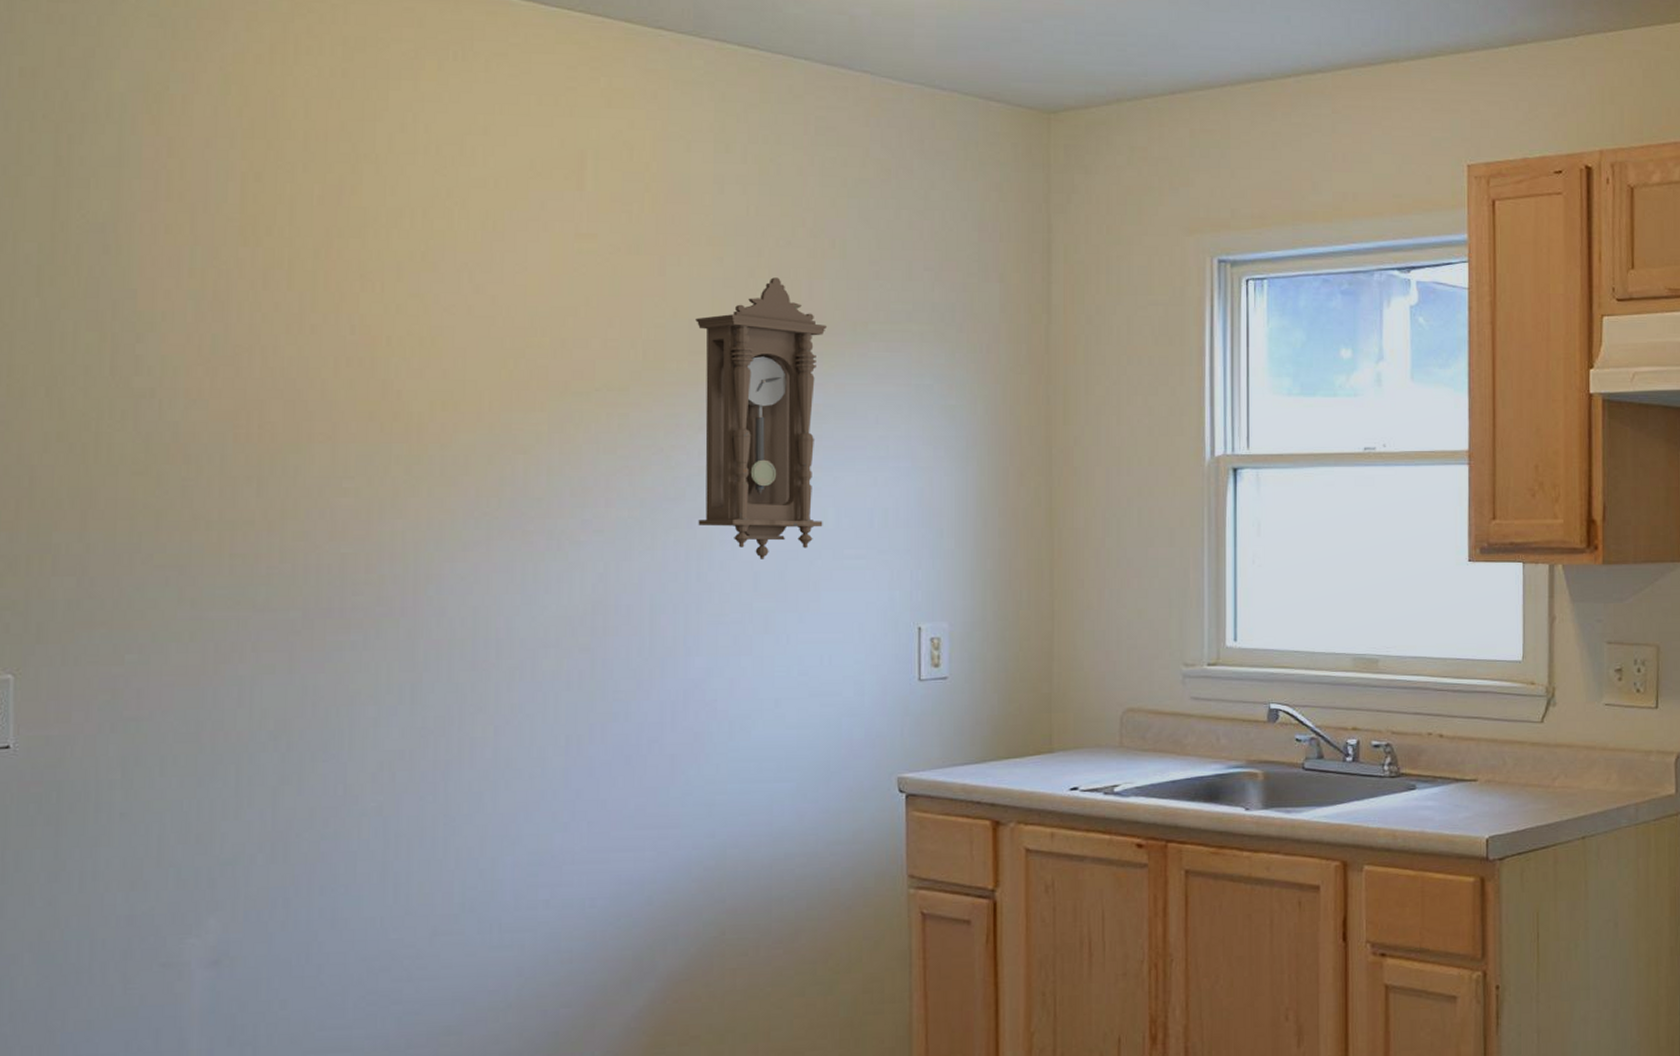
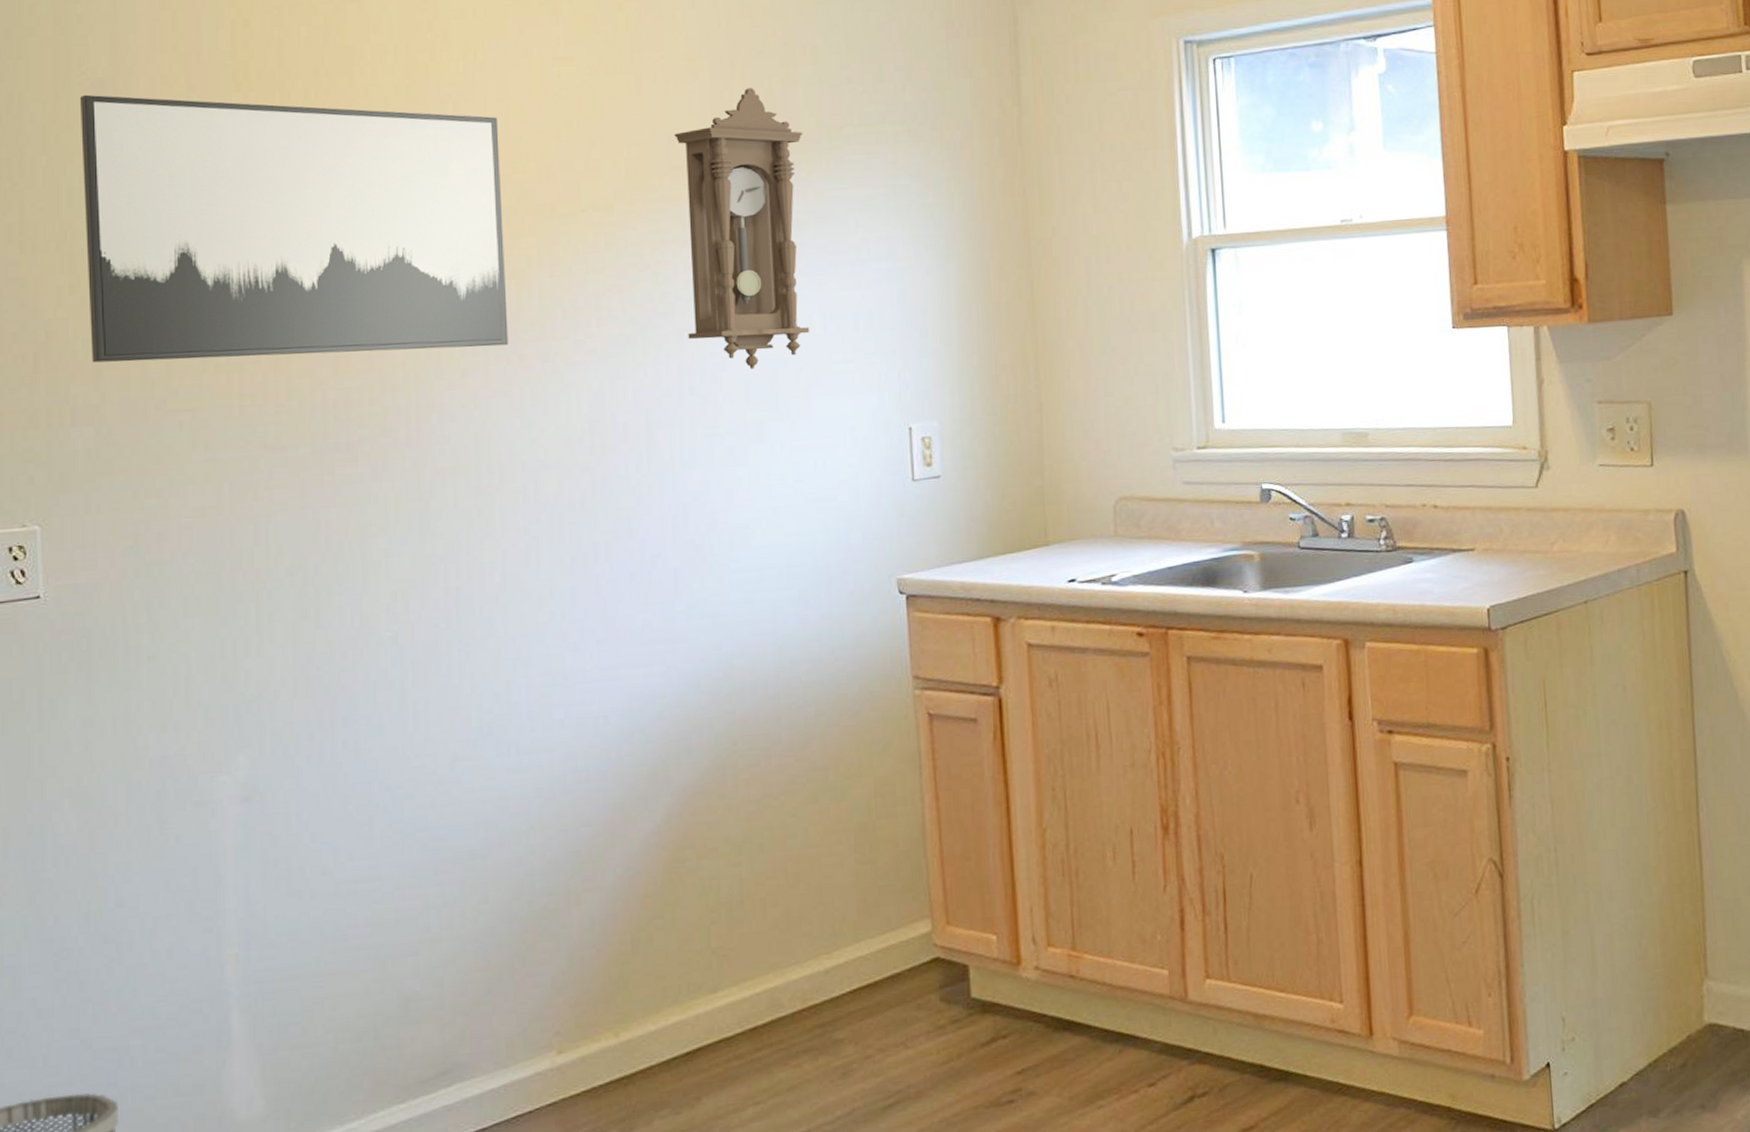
wall art: none [76,238,515,521] -> present [79,94,509,363]

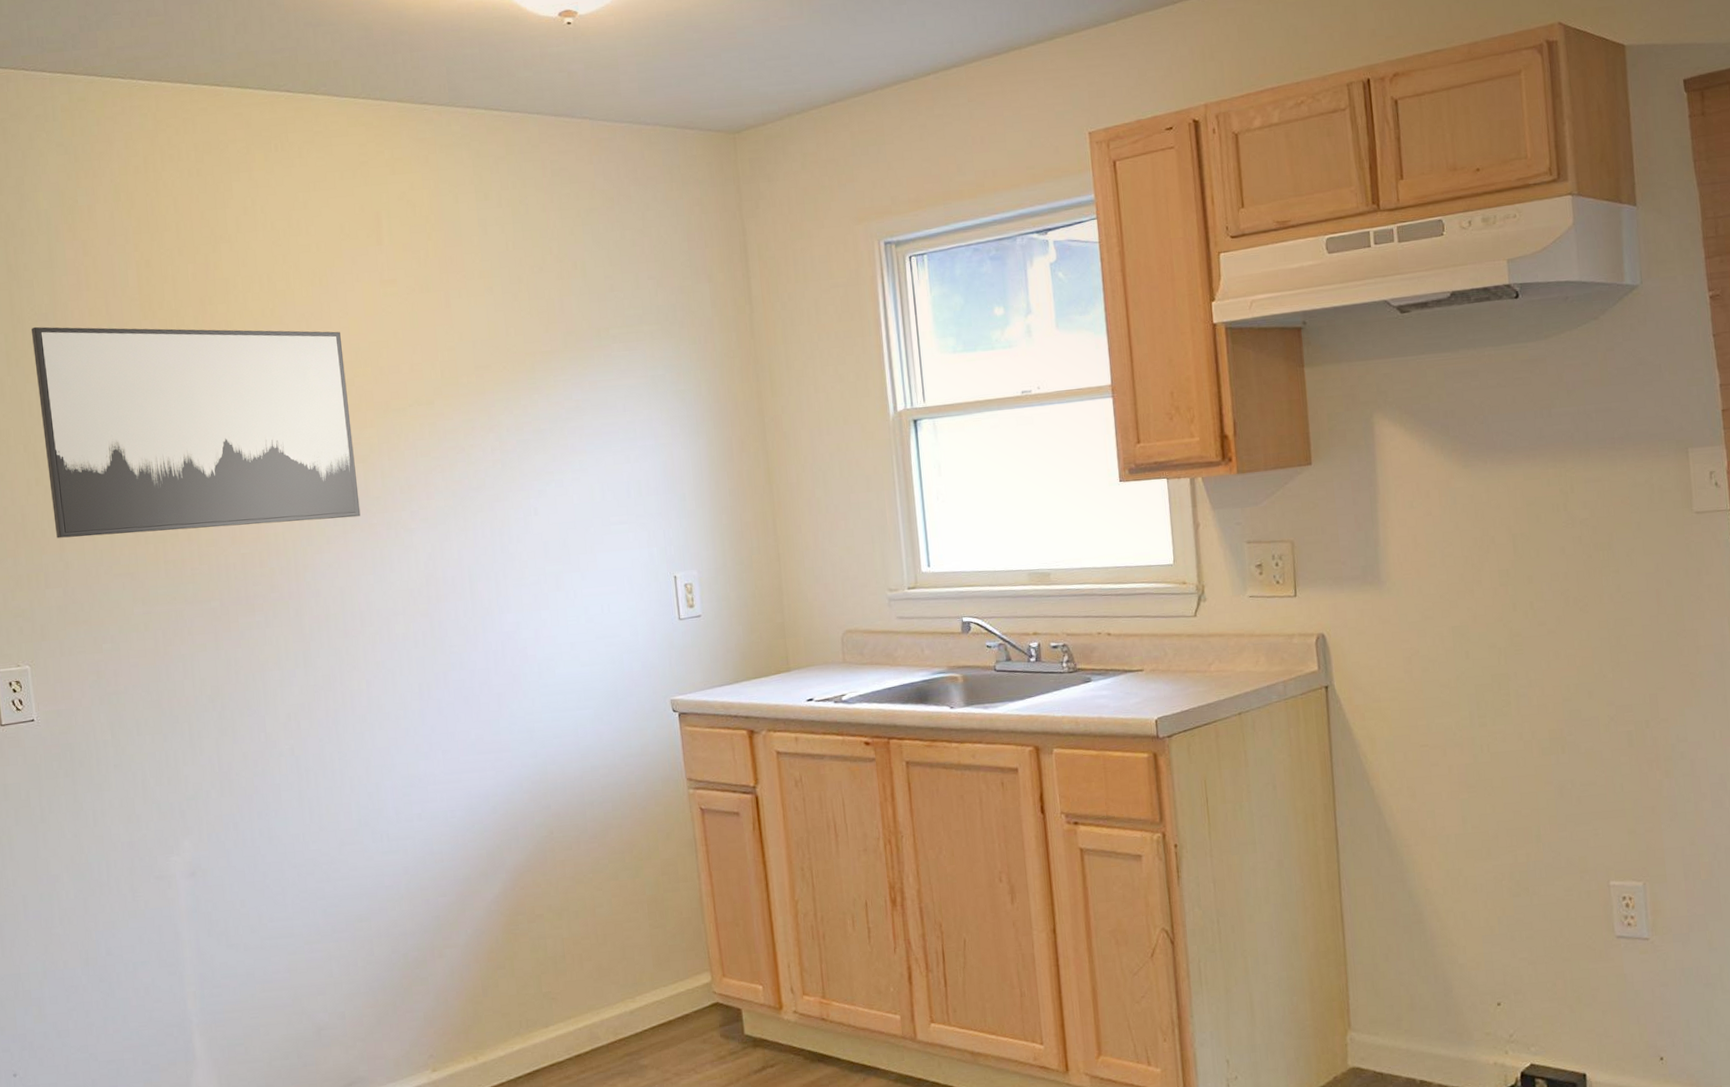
pendulum clock: present [674,88,810,369] -> none [477,298,592,531]

